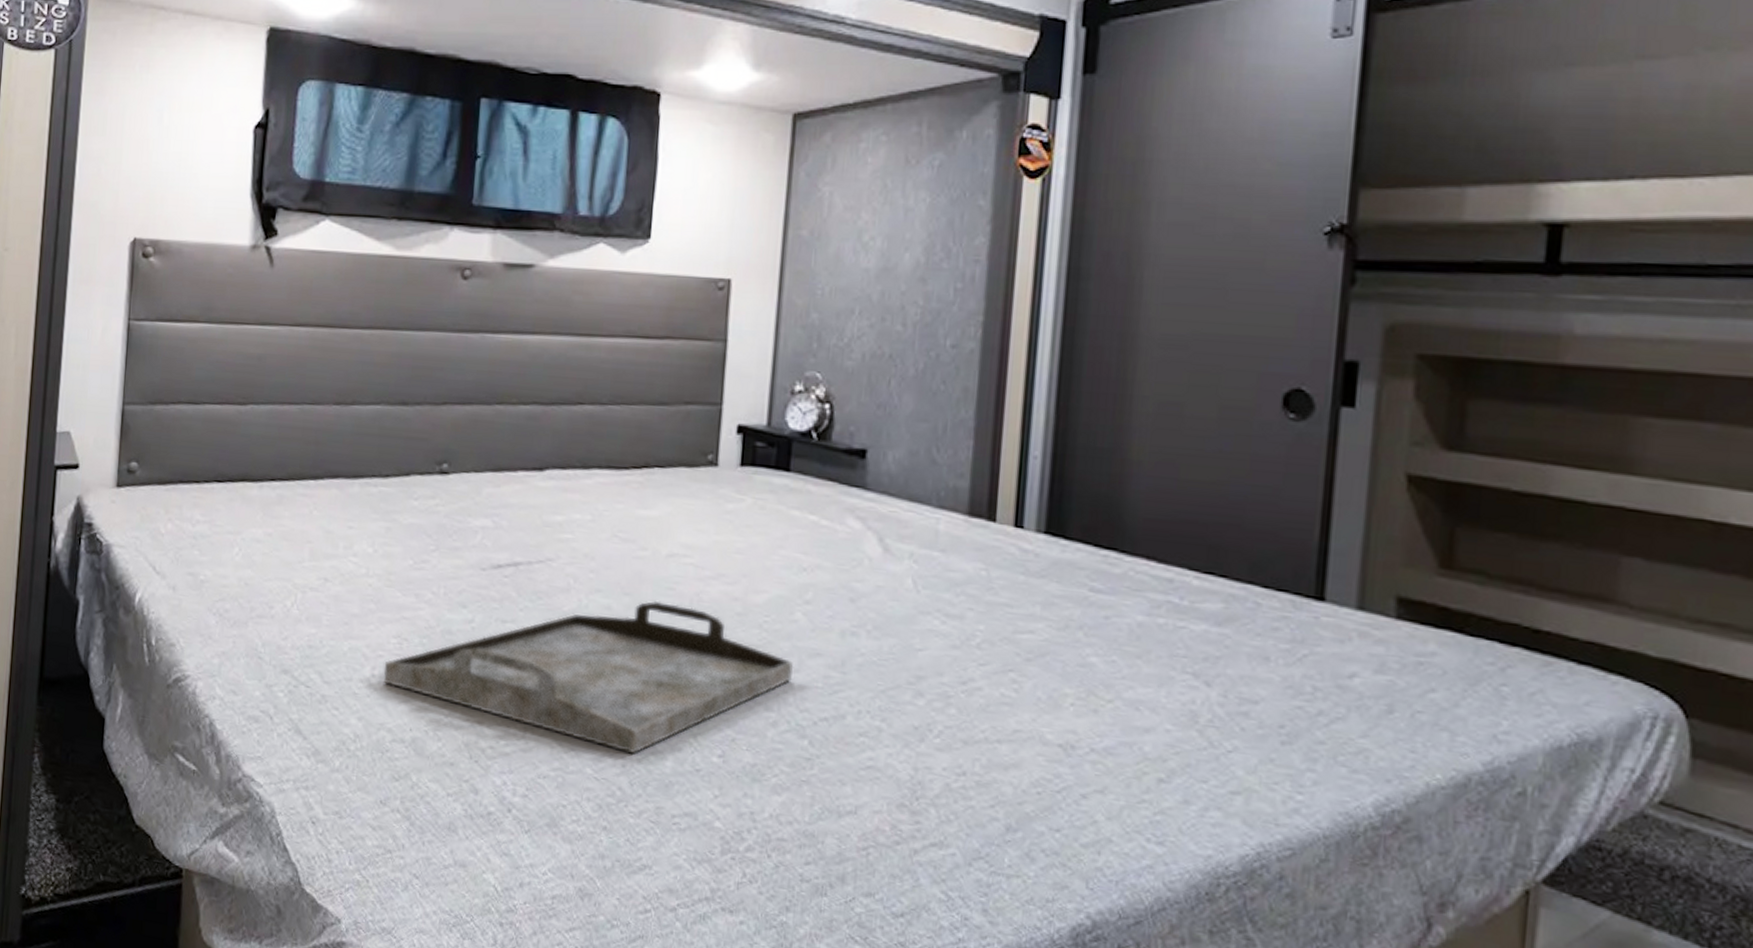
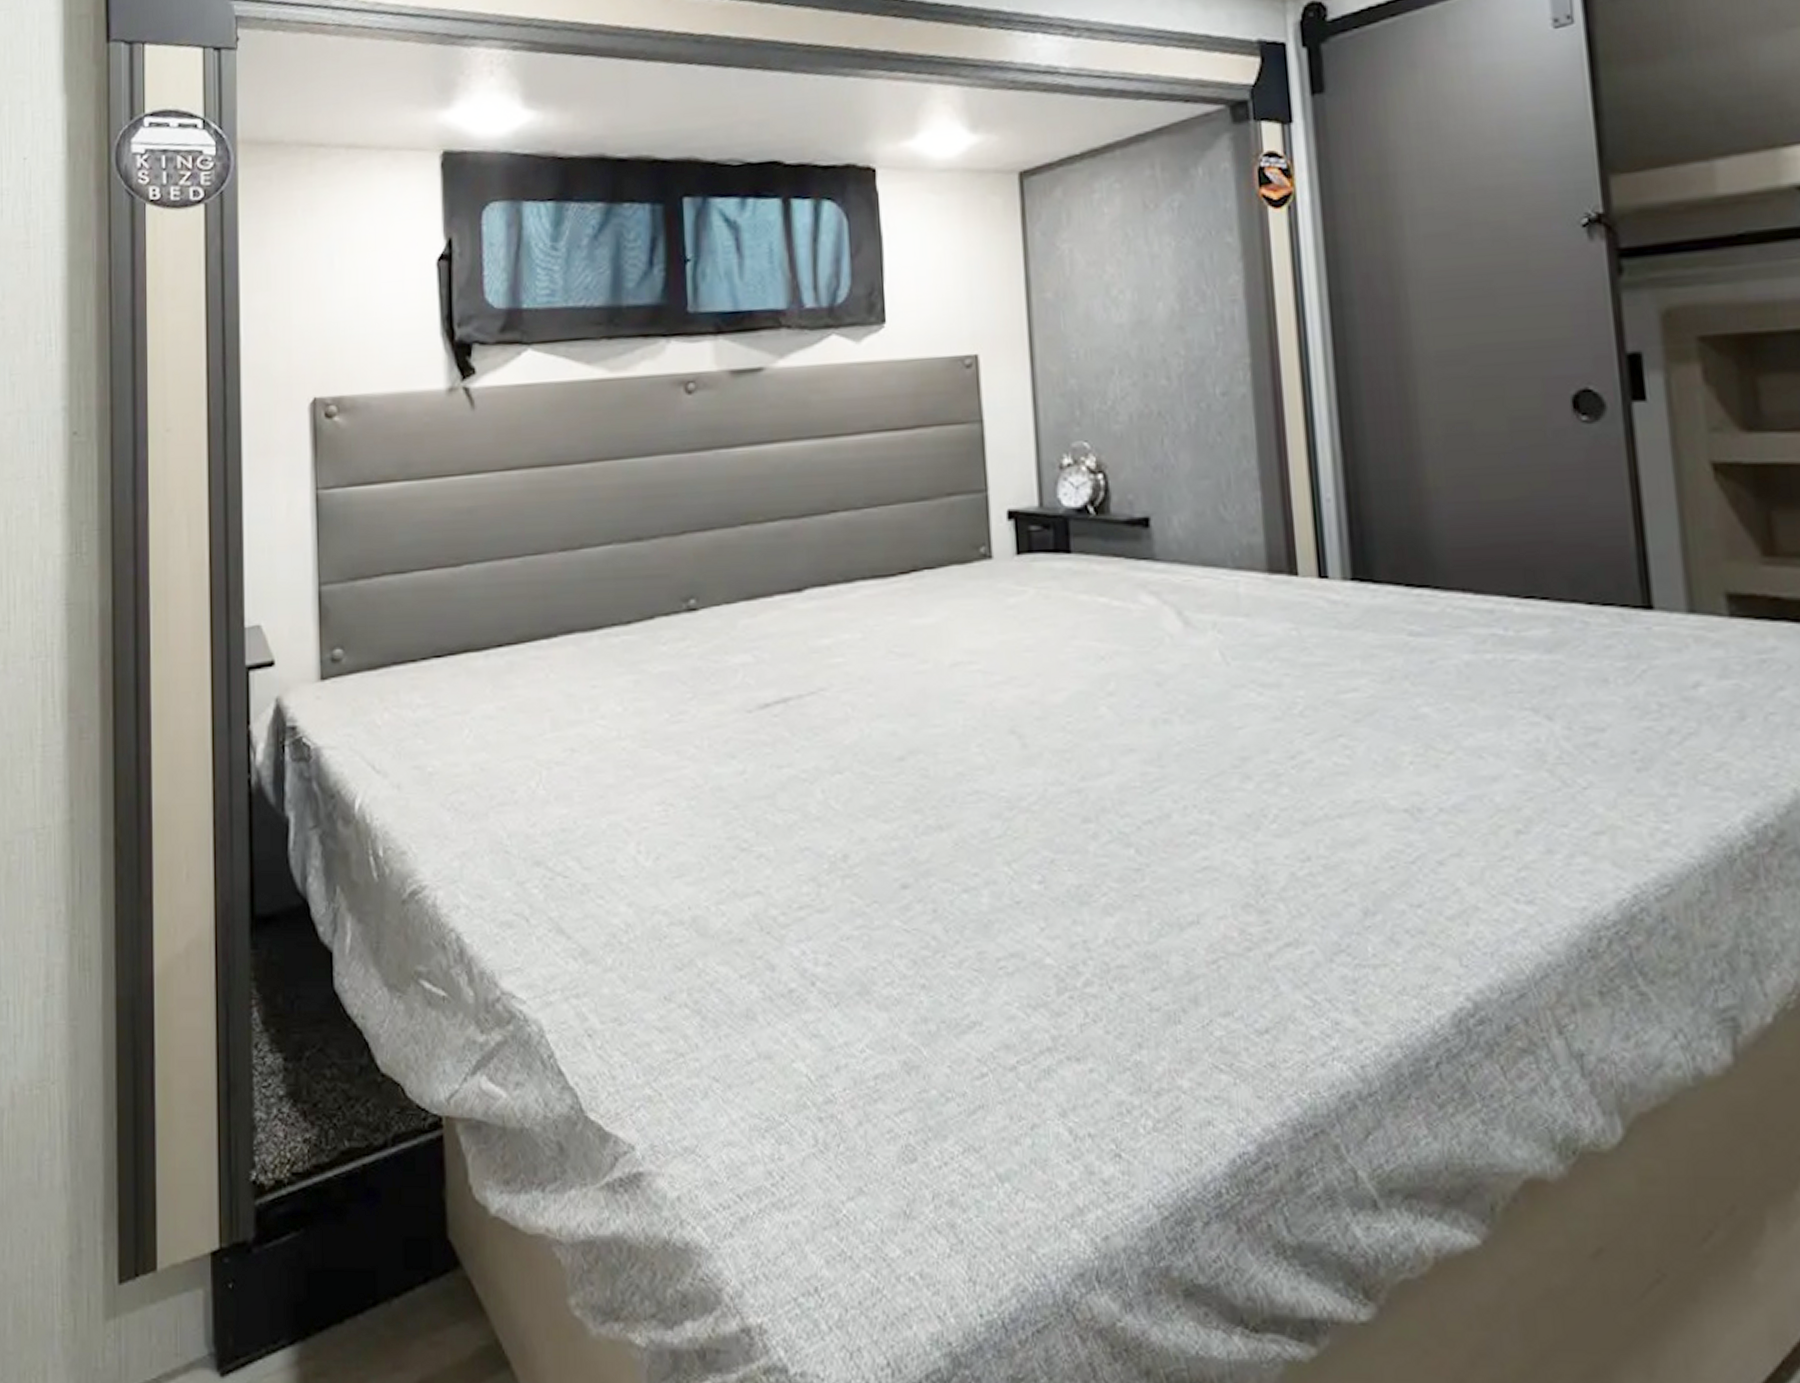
serving tray: present [383,600,794,754] -> none [650,717,1108,896]

